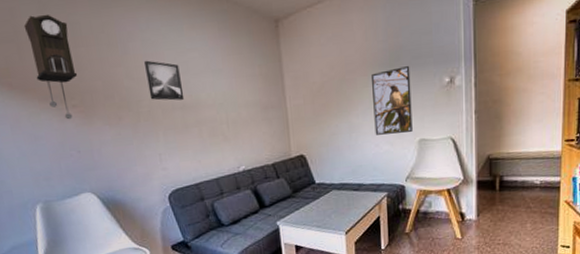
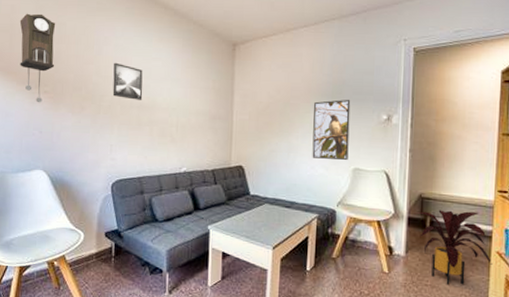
house plant: none [483,164,561,240] -> present [414,210,493,285]

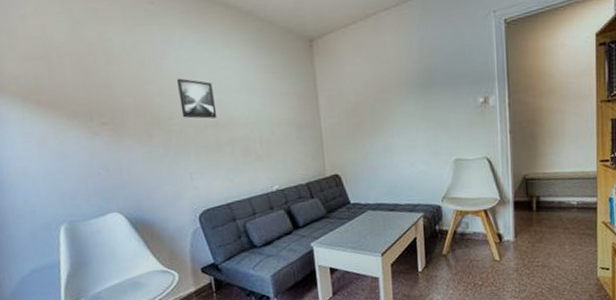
pendulum clock: present [19,13,56,103] -> none [55,31,109,138]
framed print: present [312,100,351,160] -> none [406,86,448,155]
house plant: present [414,210,493,285] -> none [520,185,599,262]

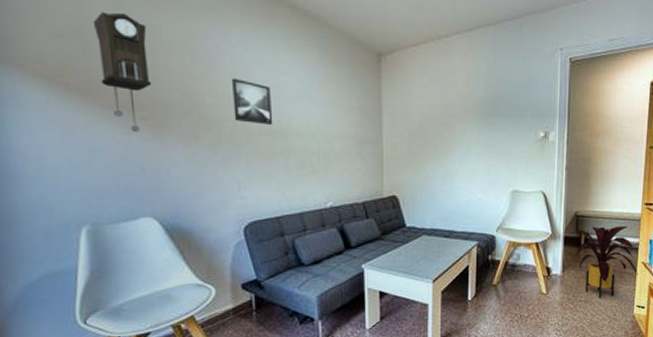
pendulum clock: none [55,31,109,138] -> present [92,11,152,133]
house plant: none [520,185,599,262] -> present [570,226,639,298]

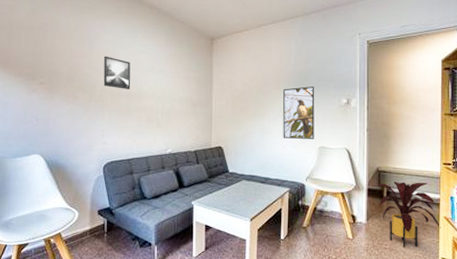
pendulum clock: present [92,11,152,133] -> none [17,12,51,93]
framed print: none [470,117,508,182] -> present [283,86,315,139]

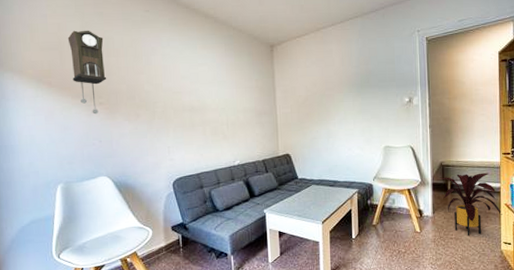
pendulum clock: none [17,12,51,93] -> present [67,30,107,115]
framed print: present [103,56,131,89] -> none [163,70,193,104]
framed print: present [283,86,315,139] -> none [346,87,379,141]

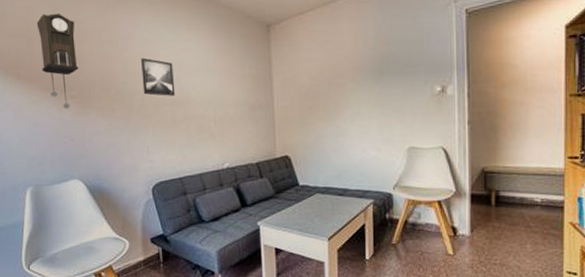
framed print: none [163,70,193,104] -> present [141,57,176,96]
house plant: present [437,172,503,236] -> none [477,182,566,261]

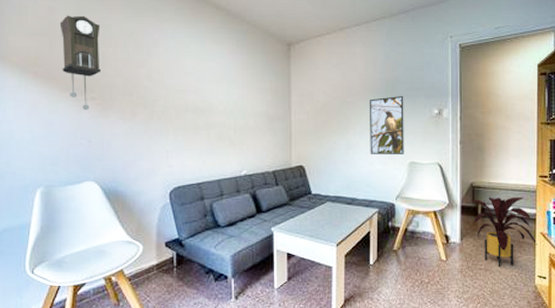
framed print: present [141,57,176,96] -> none [166,65,198,104]
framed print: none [361,74,402,140] -> present [370,96,404,154]
house plant: none [477,182,566,261] -> present [467,197,538,266]

